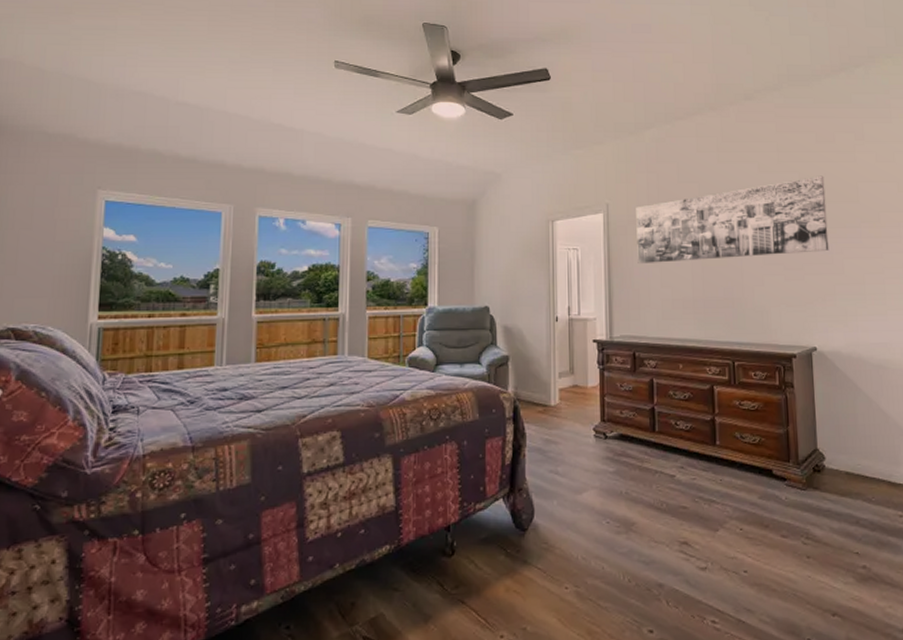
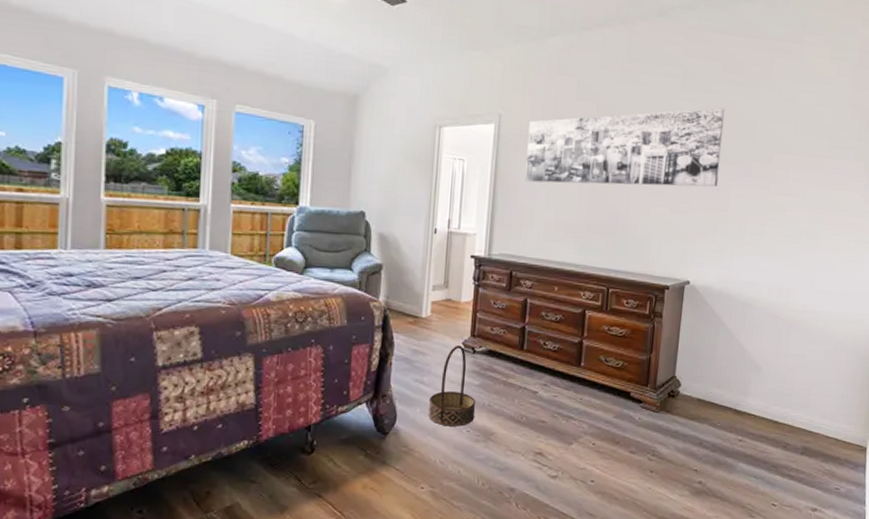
basket: none [565,432,614,519] -> present [427,345,476,427]

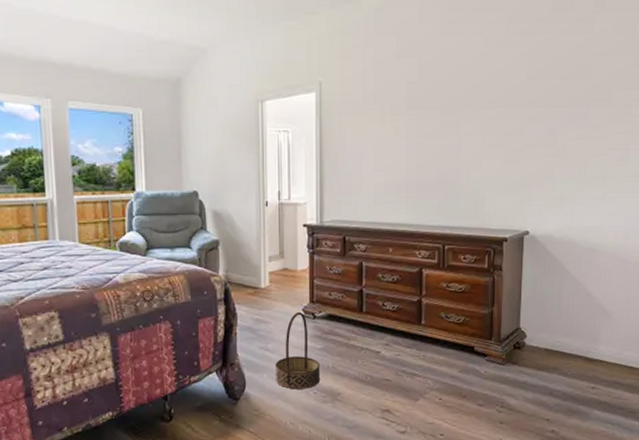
wall art: present [525,108,725,187] -> none [350,48,556,147]

